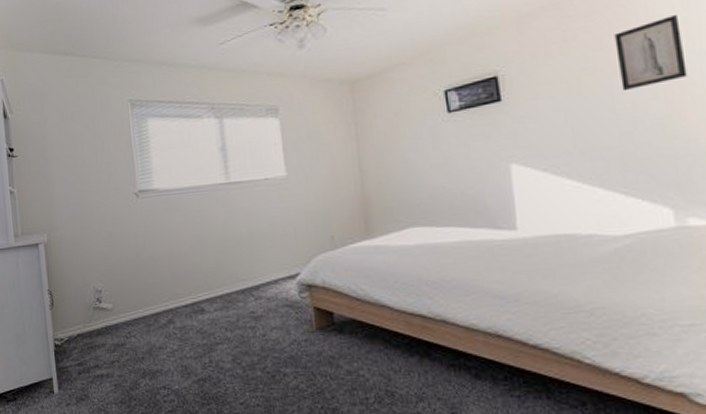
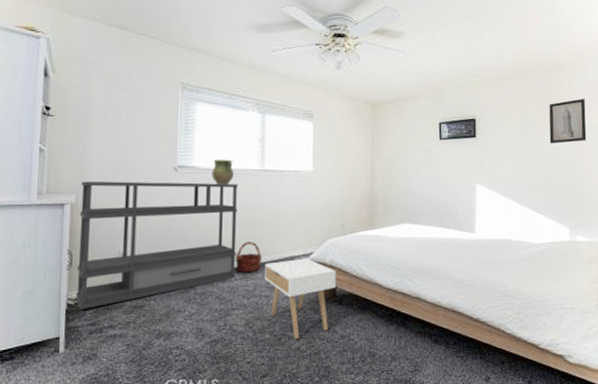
bookshelf: none [50,202,215,351] -> present [76,181,239,310]
ceramic jug: none [173,176,198,206] -> present [211,159,234,185]
basket: none [211,265,242,302] -> present [235,240,263,273]
nightstand: none [245,280,333,376] -> present [265,258,336,339]

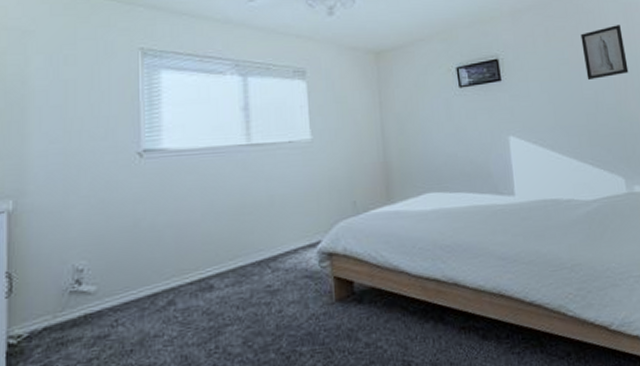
bookshelf: present [76,181,239,310] -> none [19,165,226,351]
ceramic jug: present [211,159,234,185] -> none [186,135,214,168]
basket: present [235,240,263,273] -> none [224,234,258,277]
nightstand: present [265,258,336,339] -> none [262,249,353,355]

